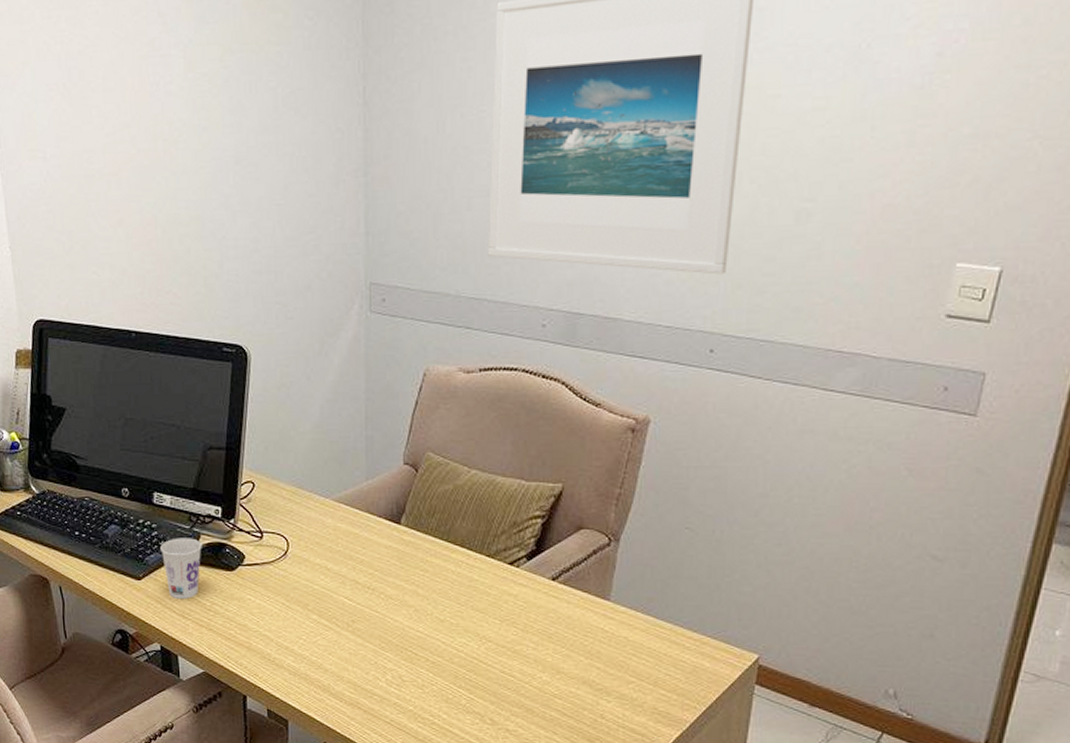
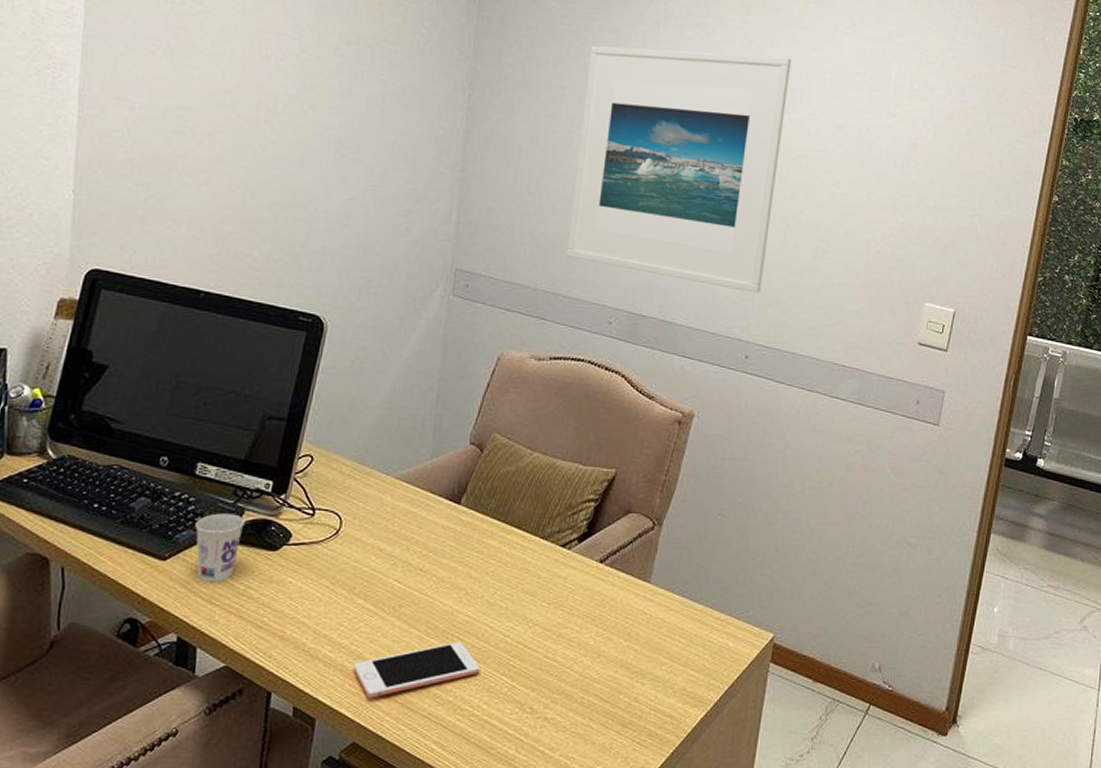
cell phone: none [316,655,437,705] -> present [353,641,480,698]

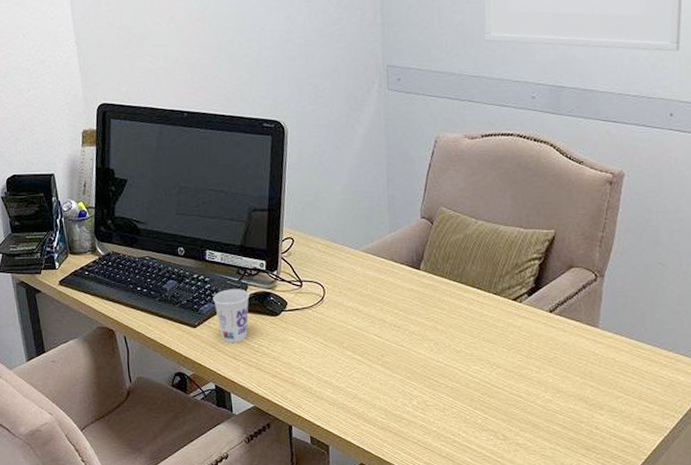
cell phone: present [353,641,480,698] -> none [352,383,456,429]

